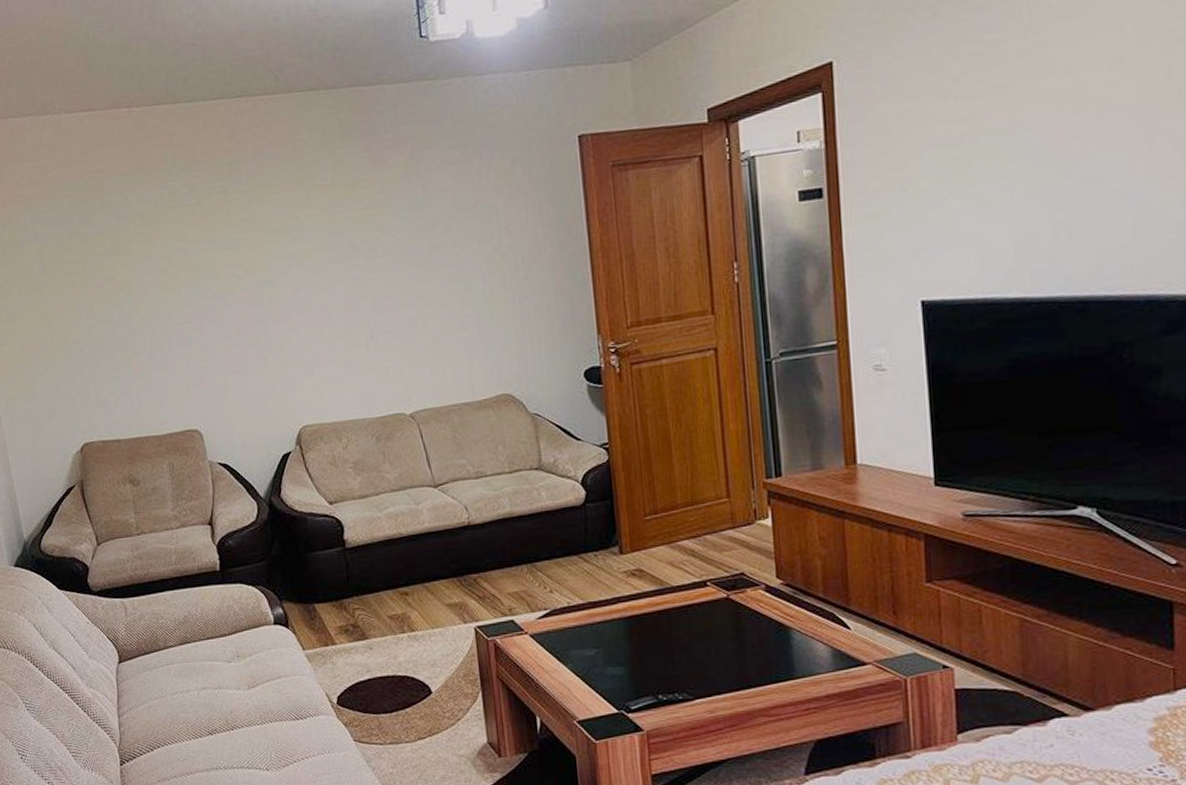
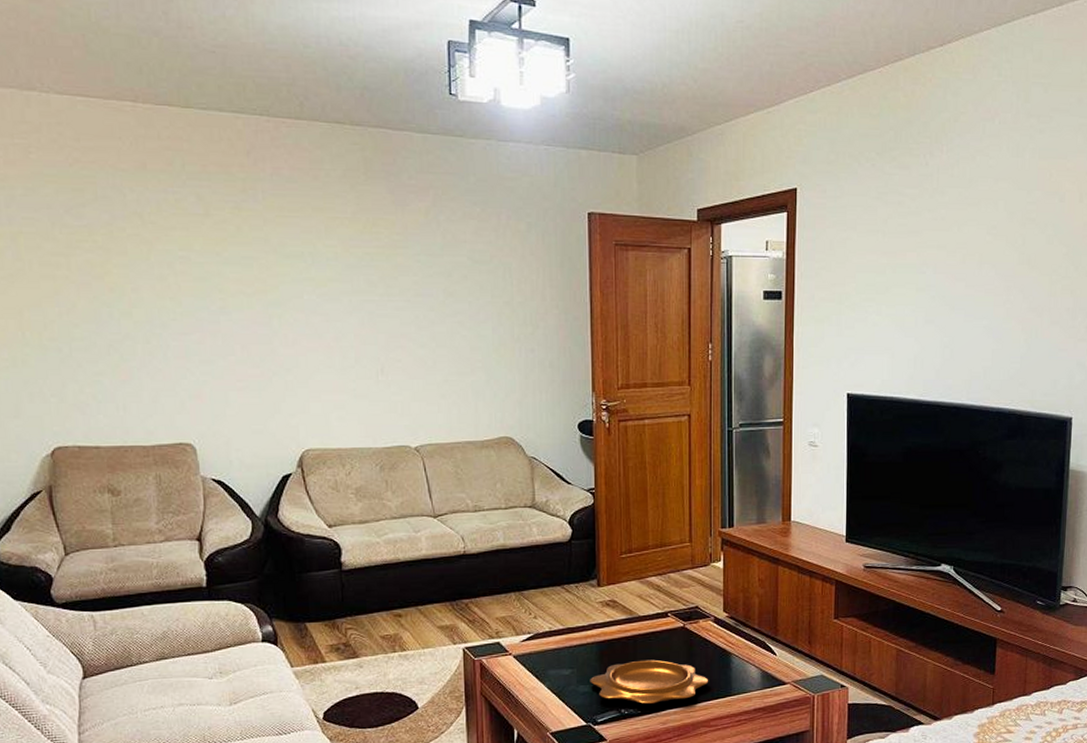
decorative bowl: none [618,636,765,689] -> present [590,659,709,705]

